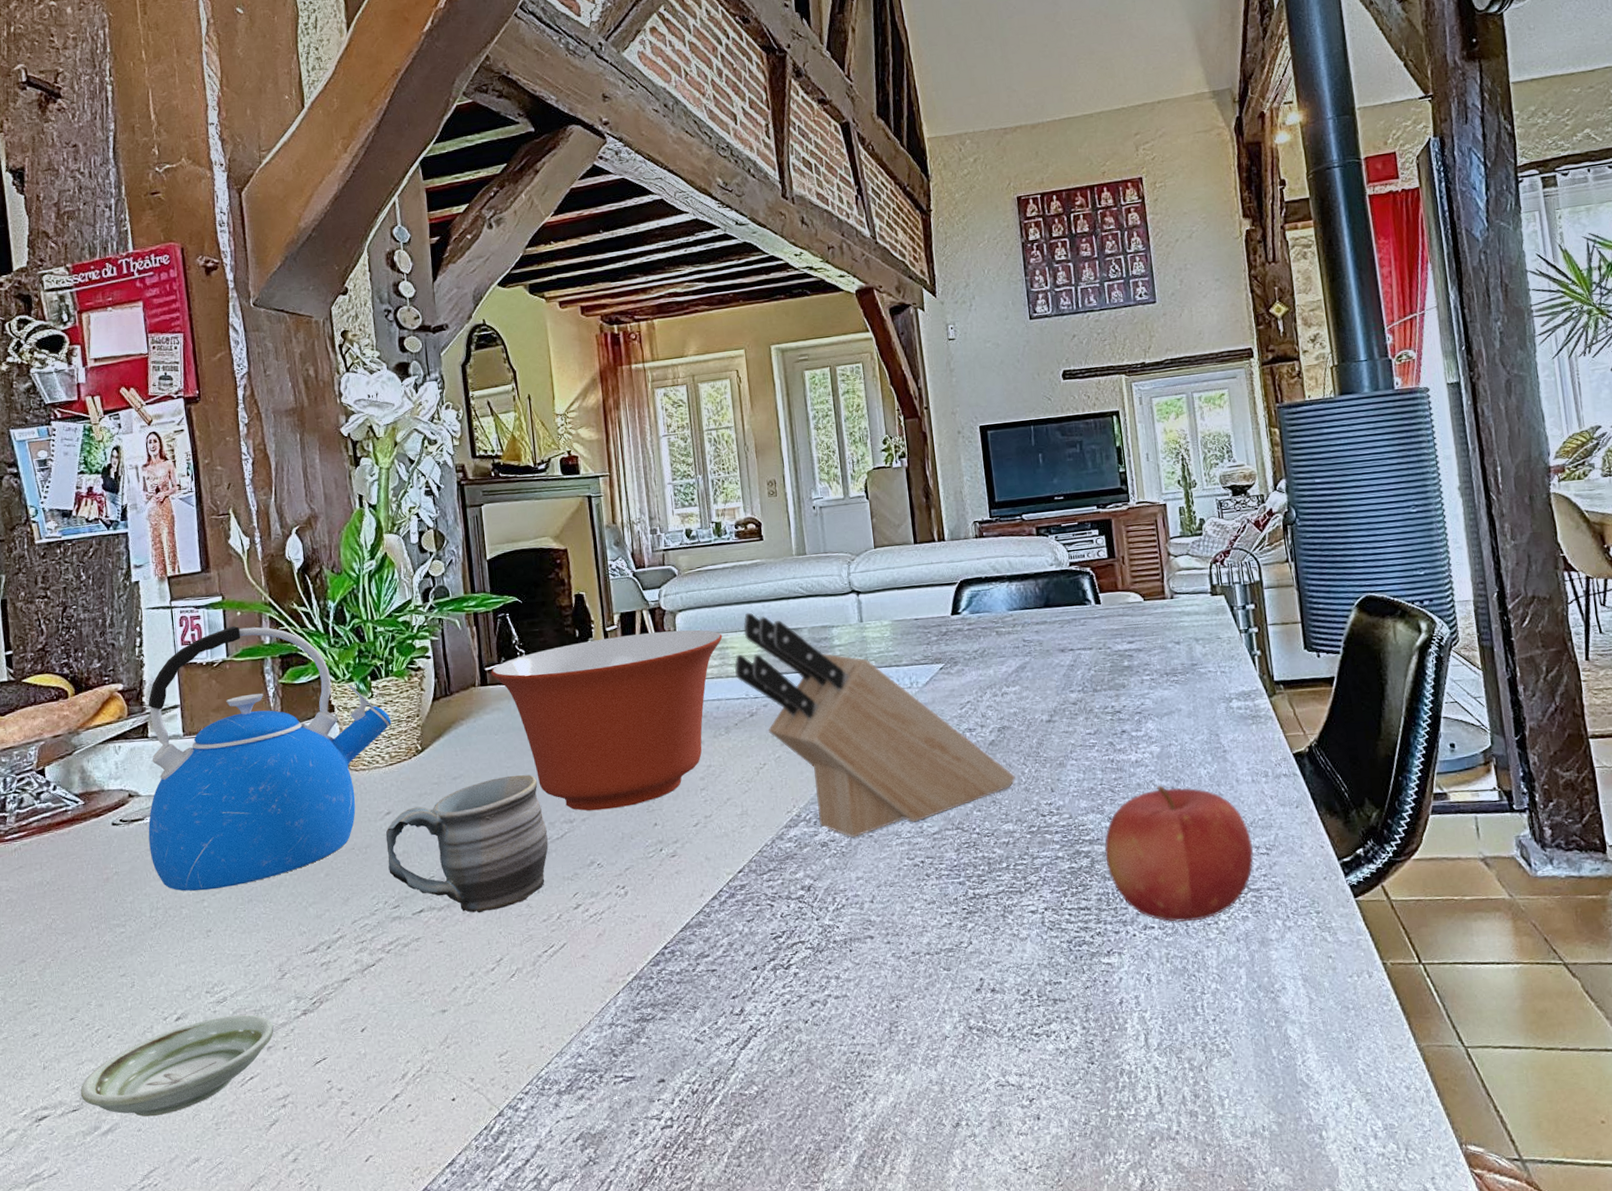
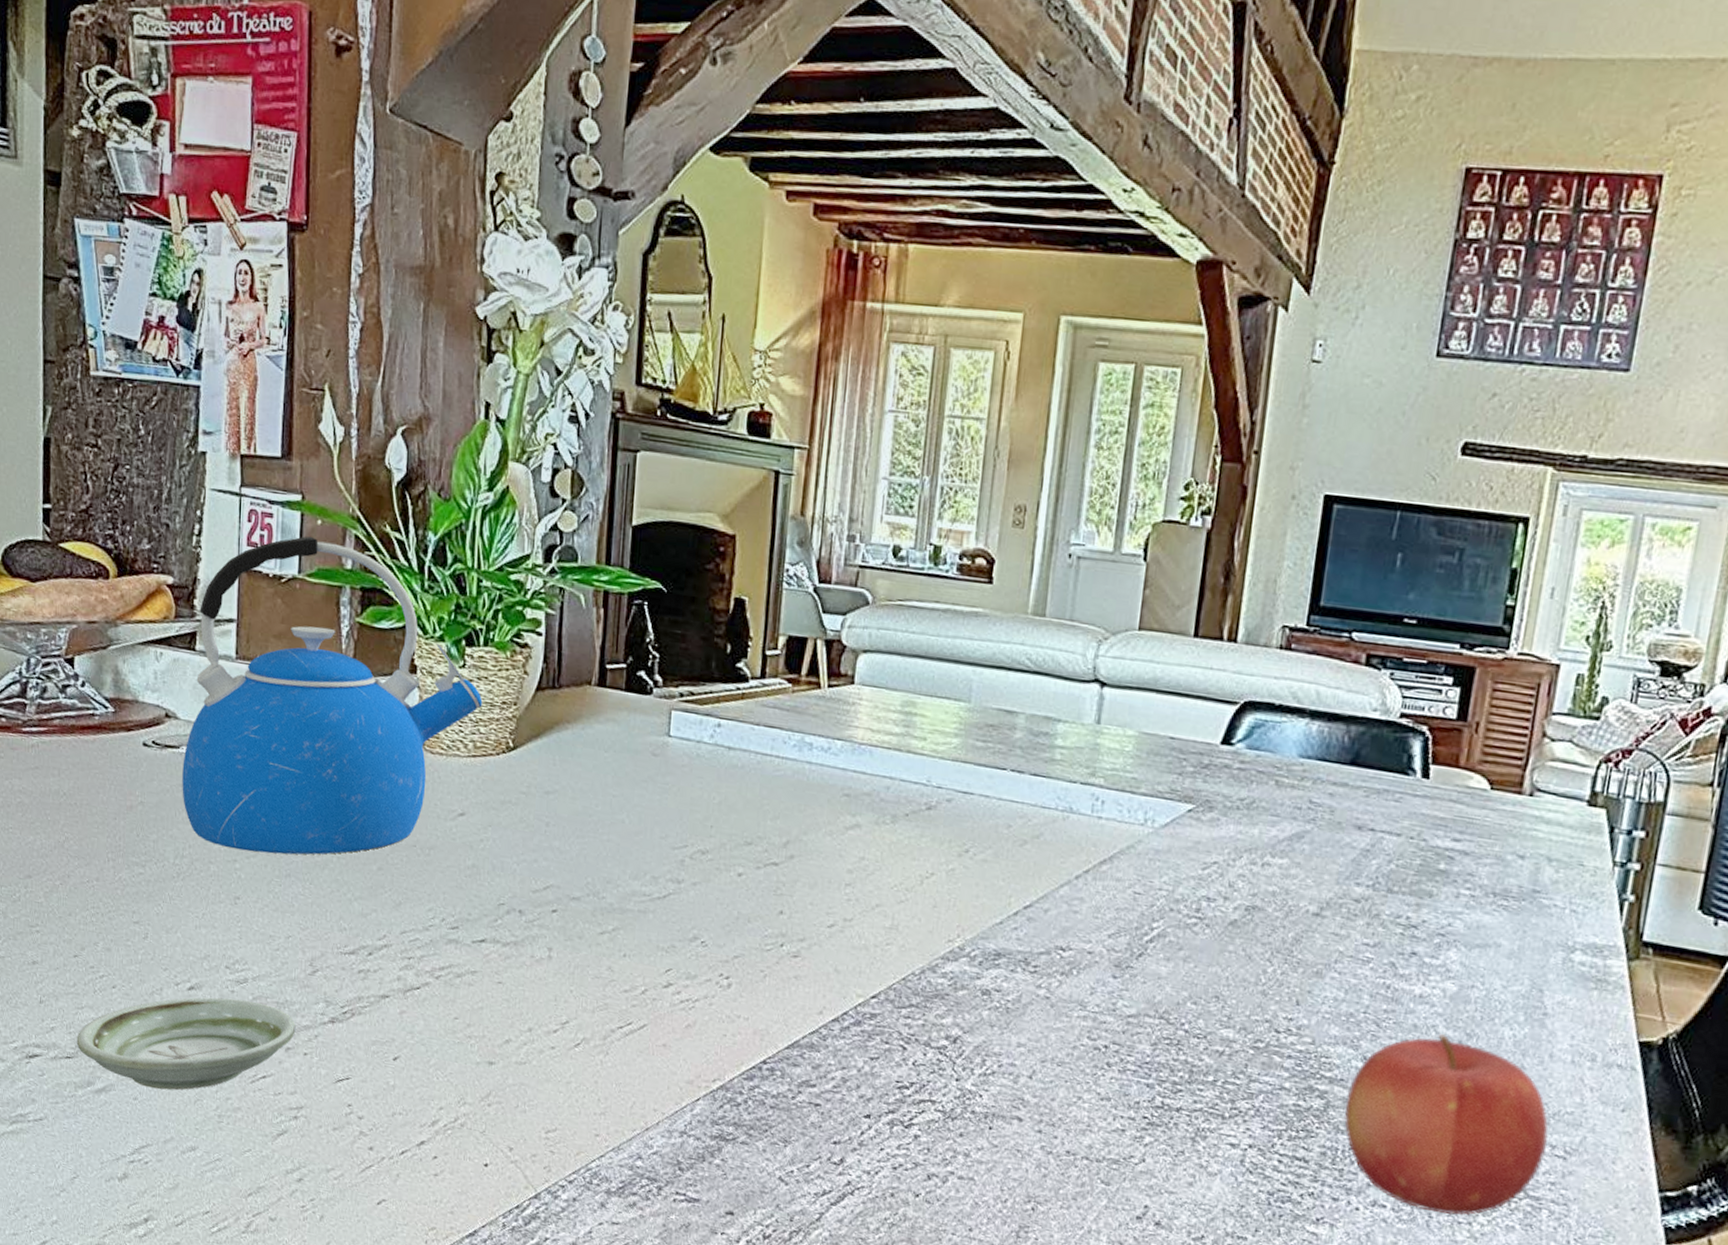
mug: present [385,775,549,913] -> none [452,805,648,964]
mixing bowl: present [491,629,723,811] -> none [613,659,913,882]
knife block: present [735,612,1016,838] -> none [919,675,1253,996]

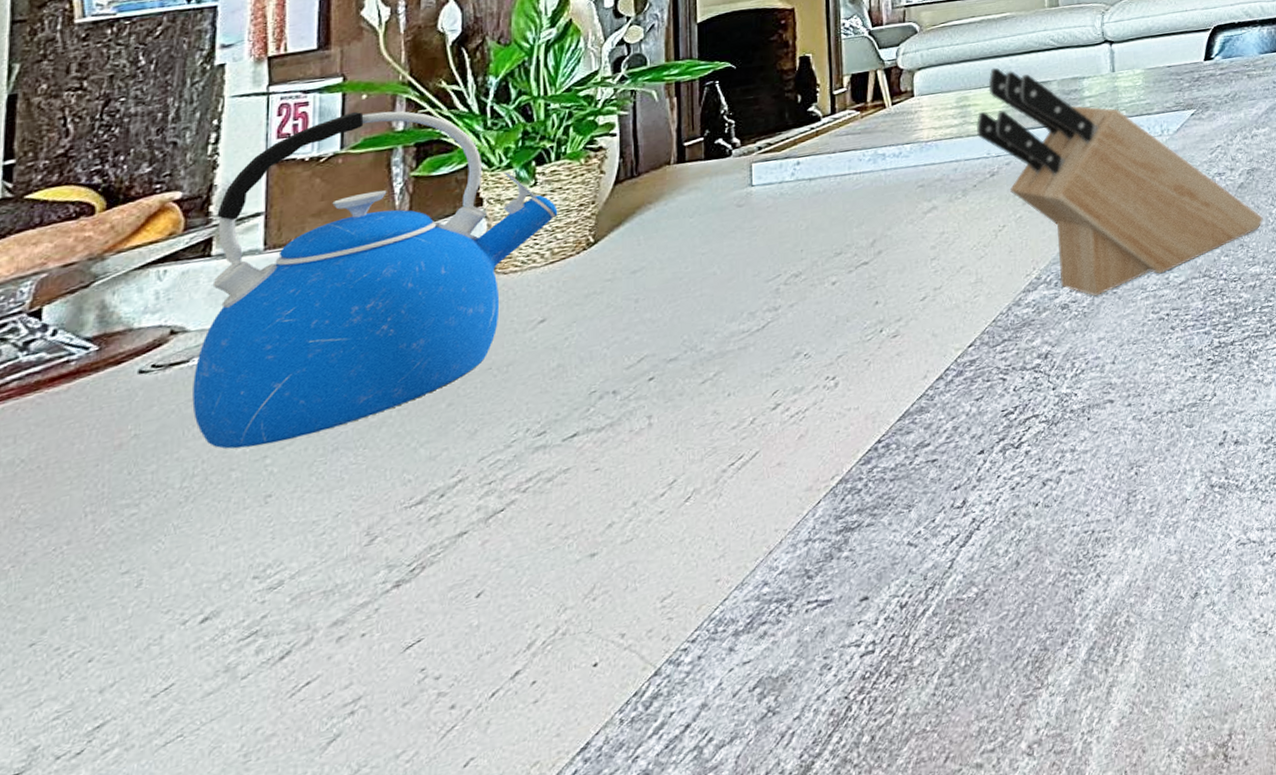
saucer: present [76,997,296,1091] -> none [29,598,350,768]
knife block: none [919,675,1253,996] -> present [977,67,1263,297]

